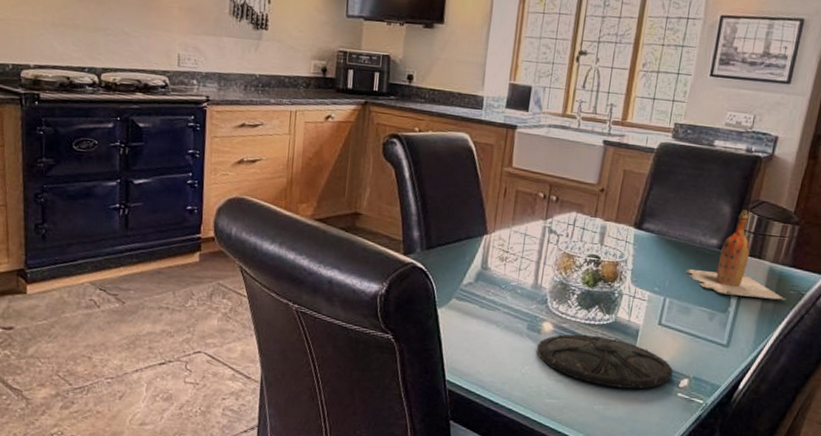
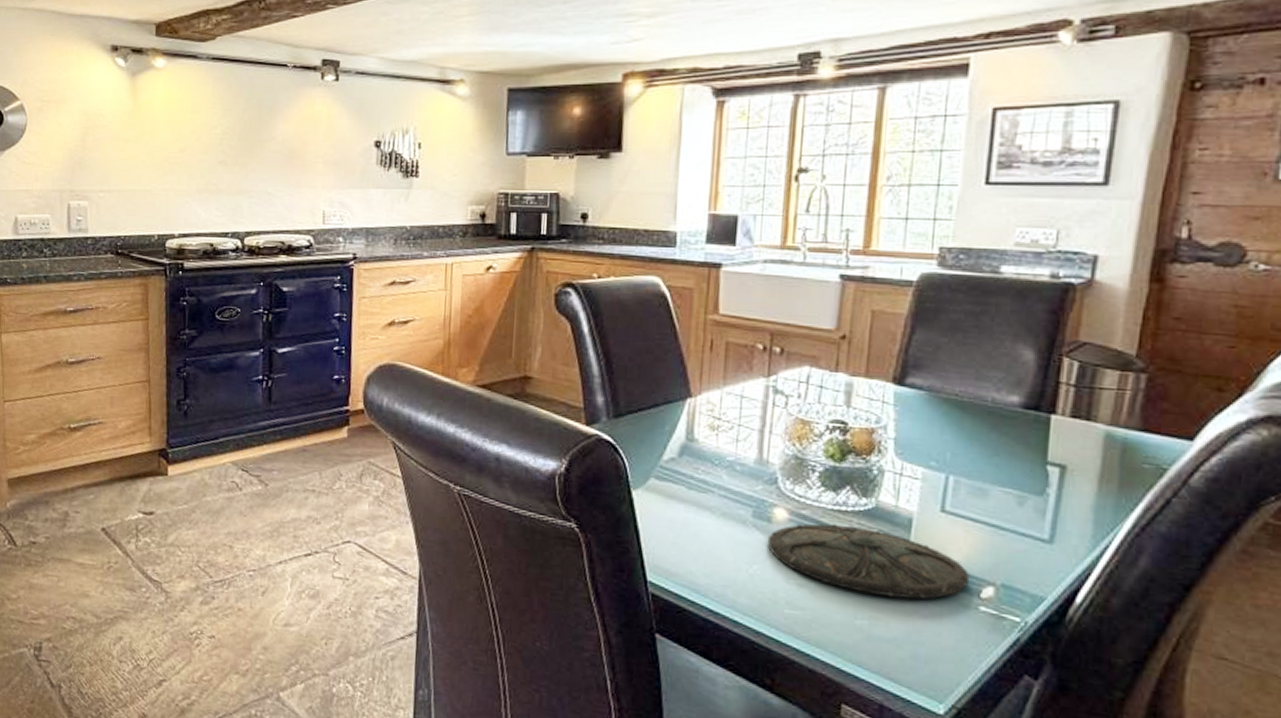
wine bottle: present [685,209,787,300] -> none [974,354,1139,478]

